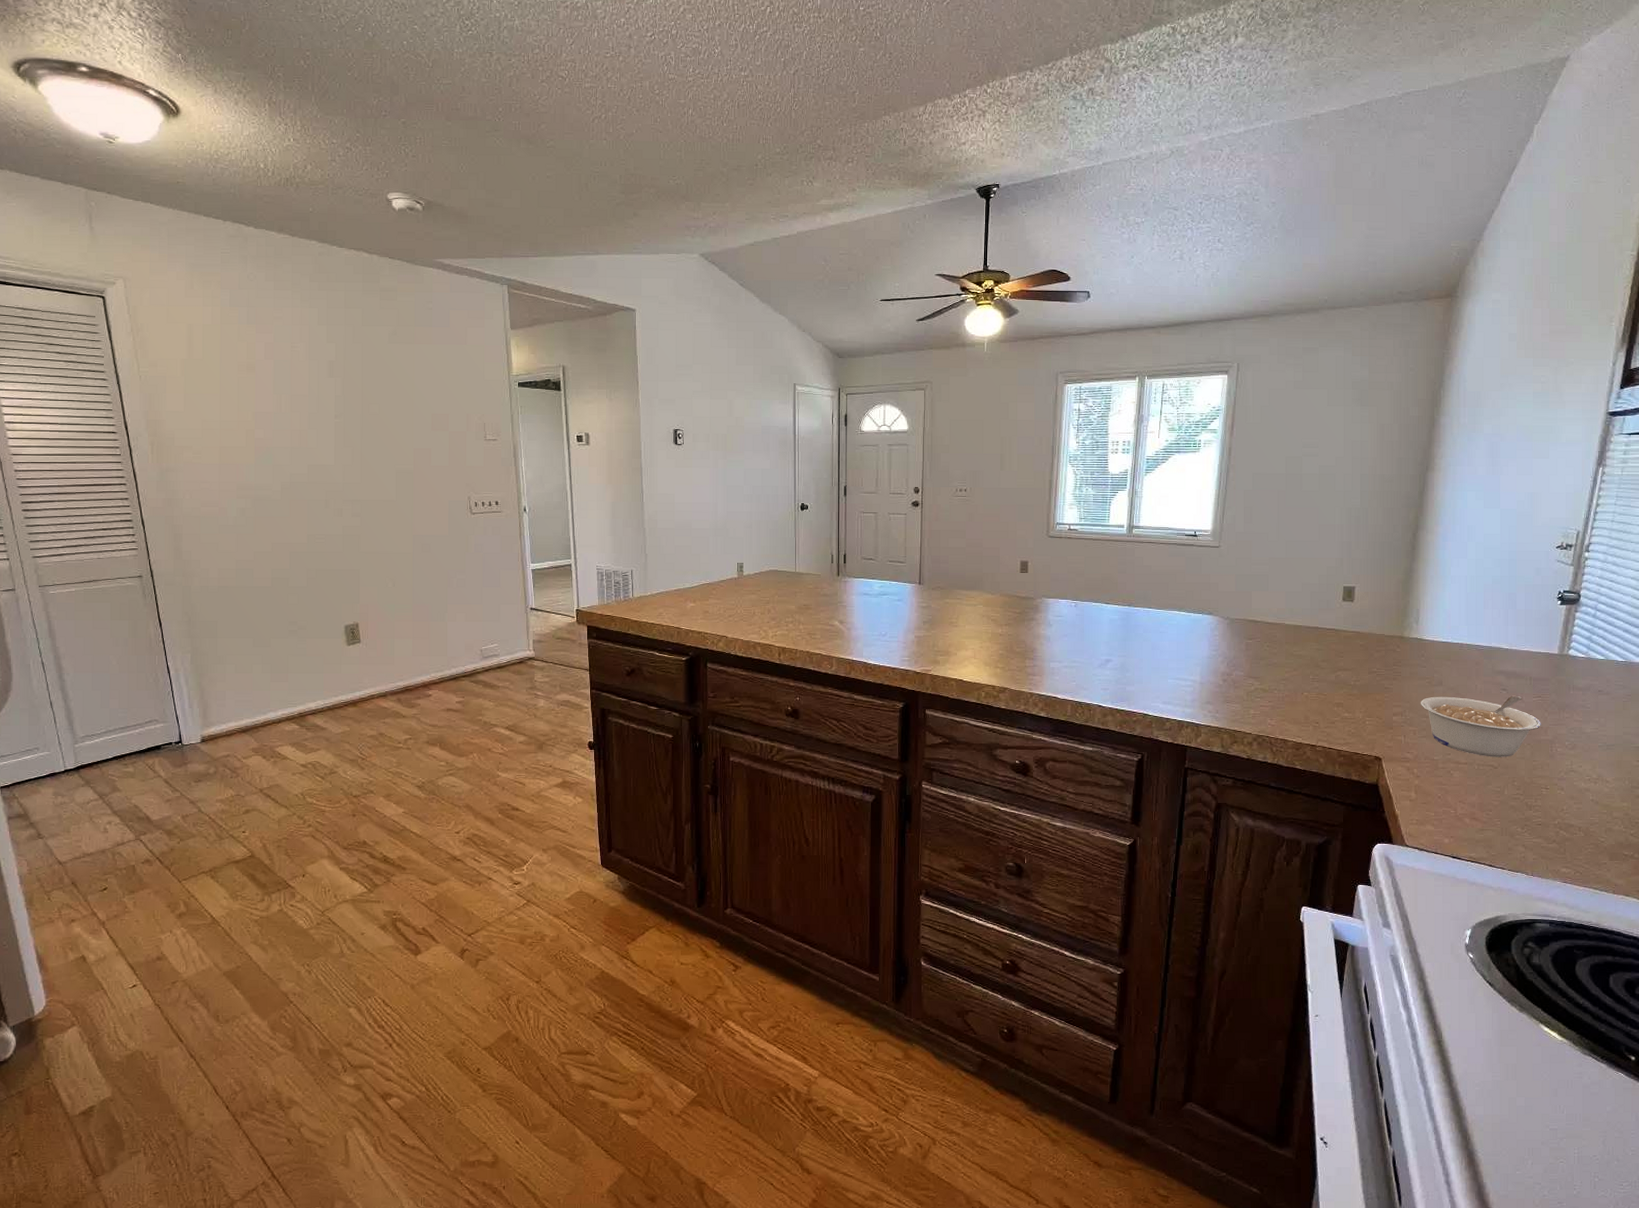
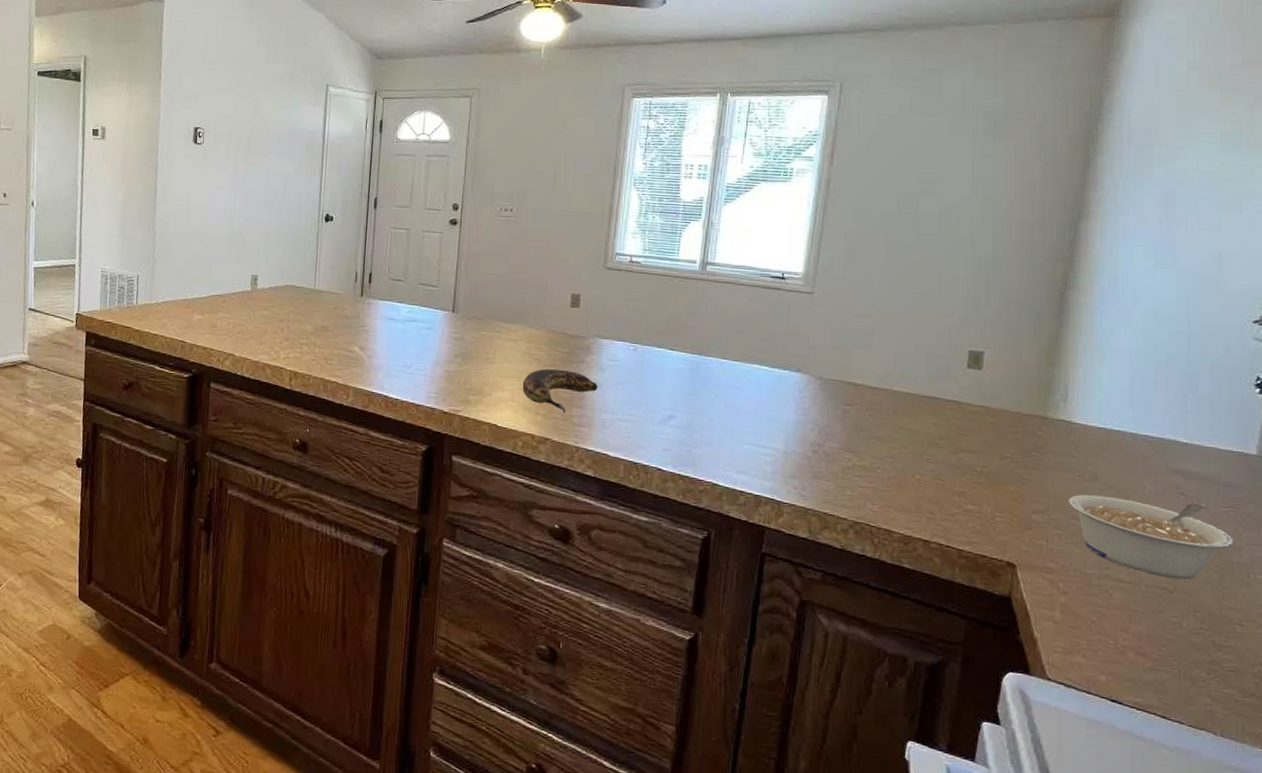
banana: none [982,627,1046,666] -> present [522,368,598,414]

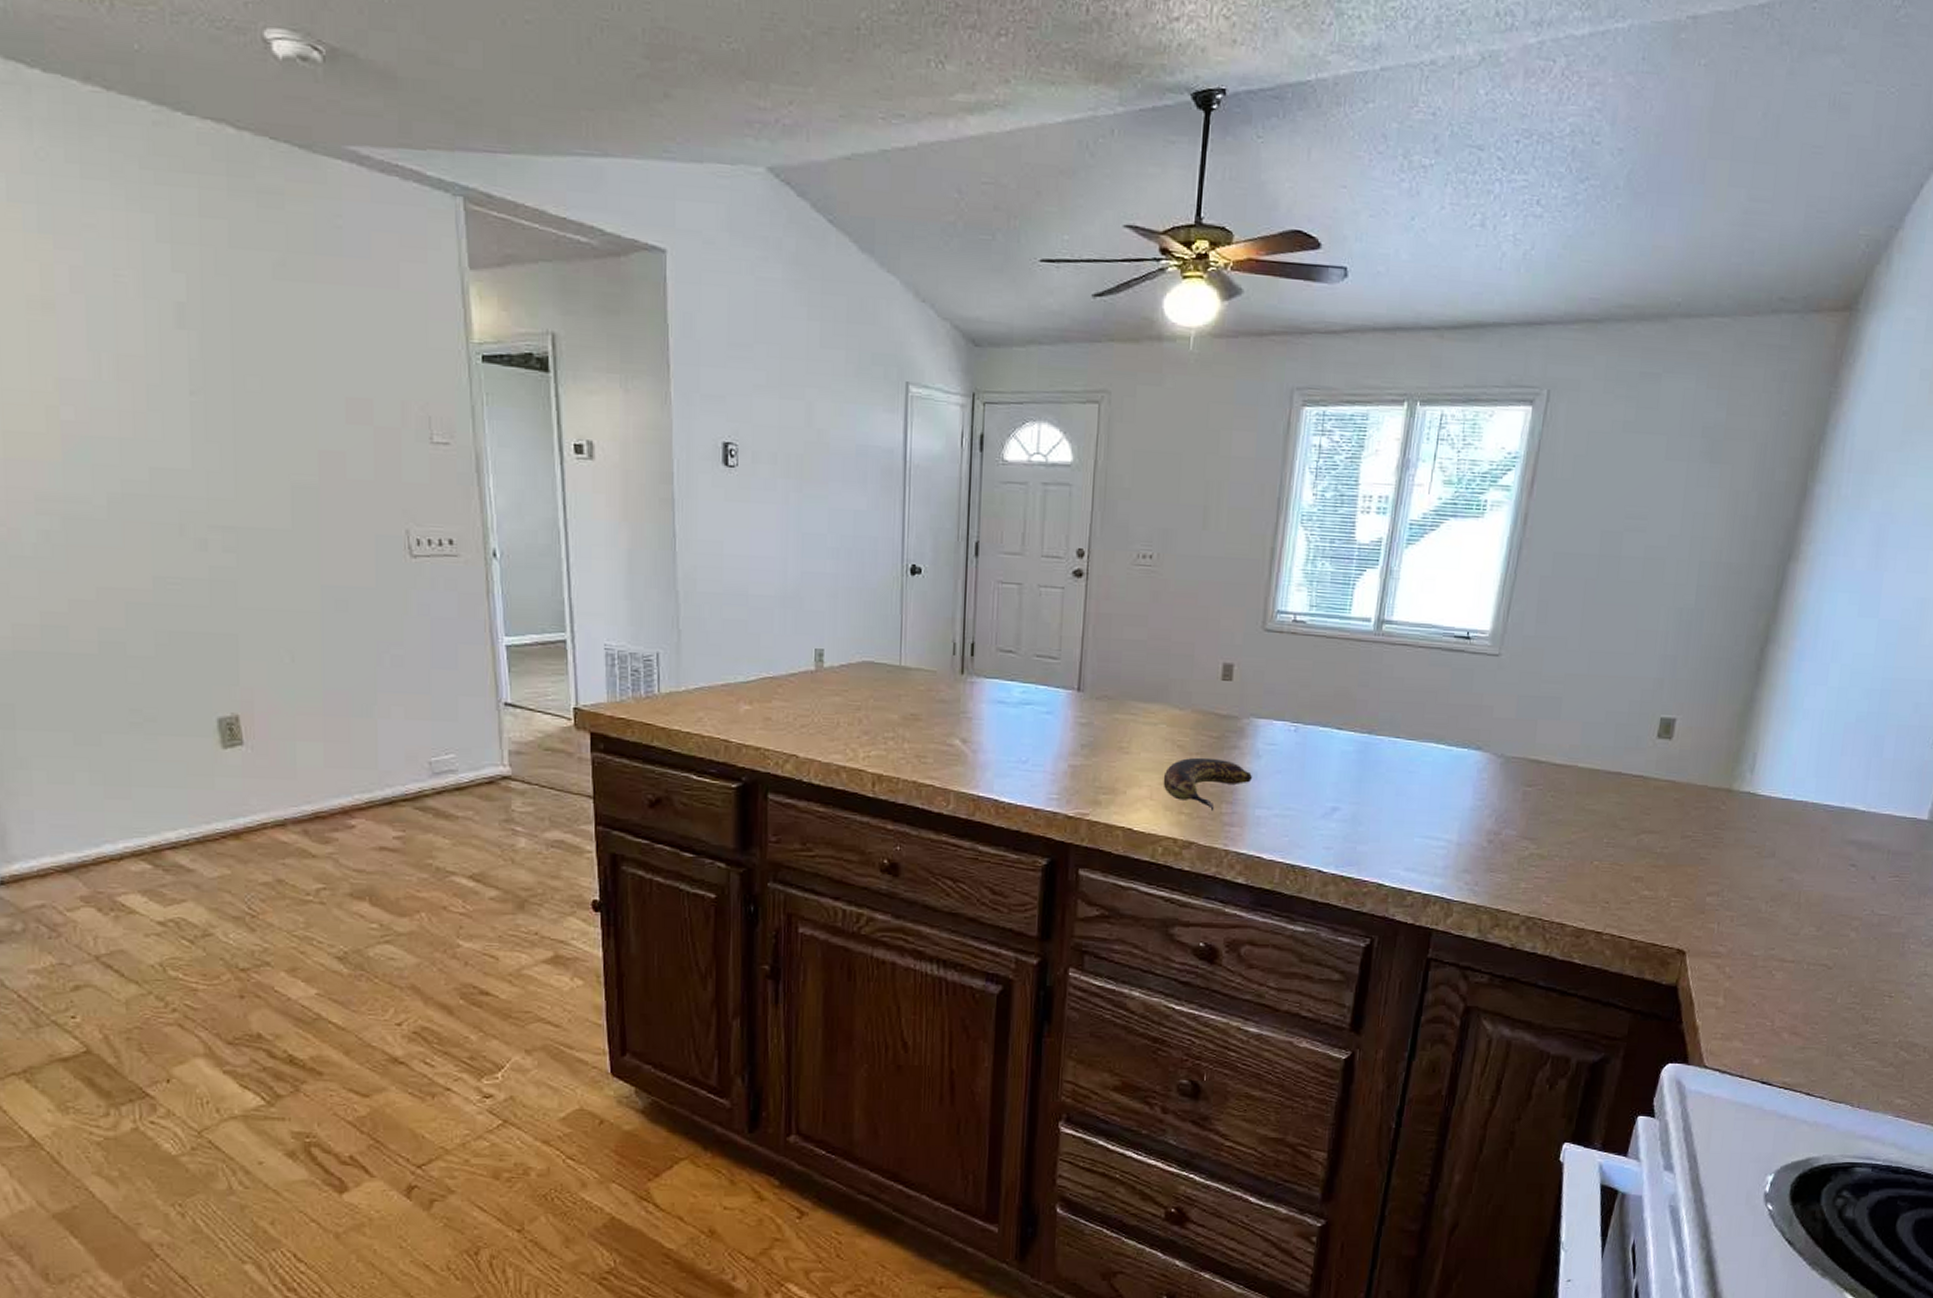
legume: present [1069,495,1234,580] -> none [1744,872,1895,955]

